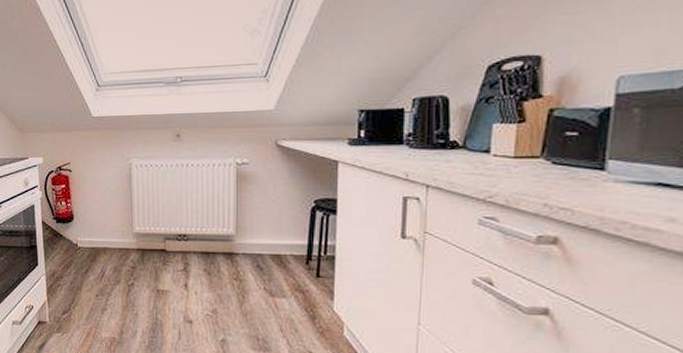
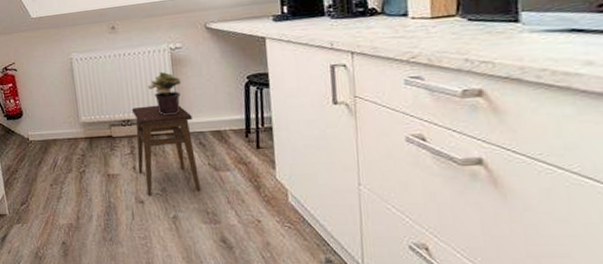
stool: none [189,222,254,317] -> present [131,105,201,196]
potted plant: none [208,187,245,234] -> present [147,71,182,116]

